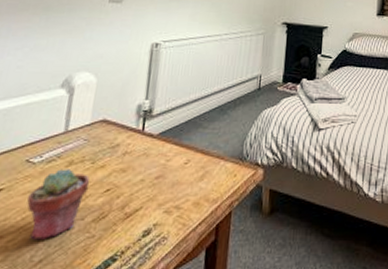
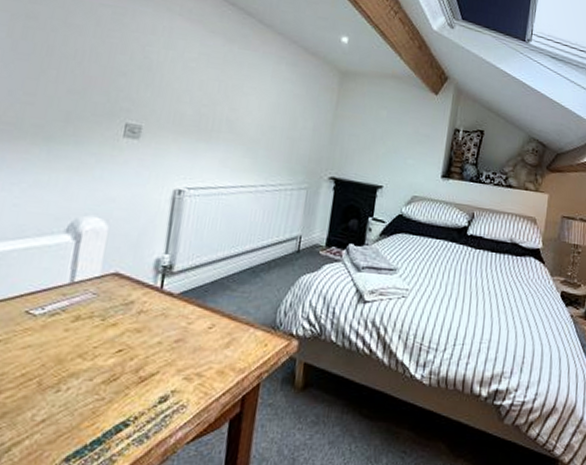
potted succulent: present [27,169,90,240] -> none [27,324,100,399]

